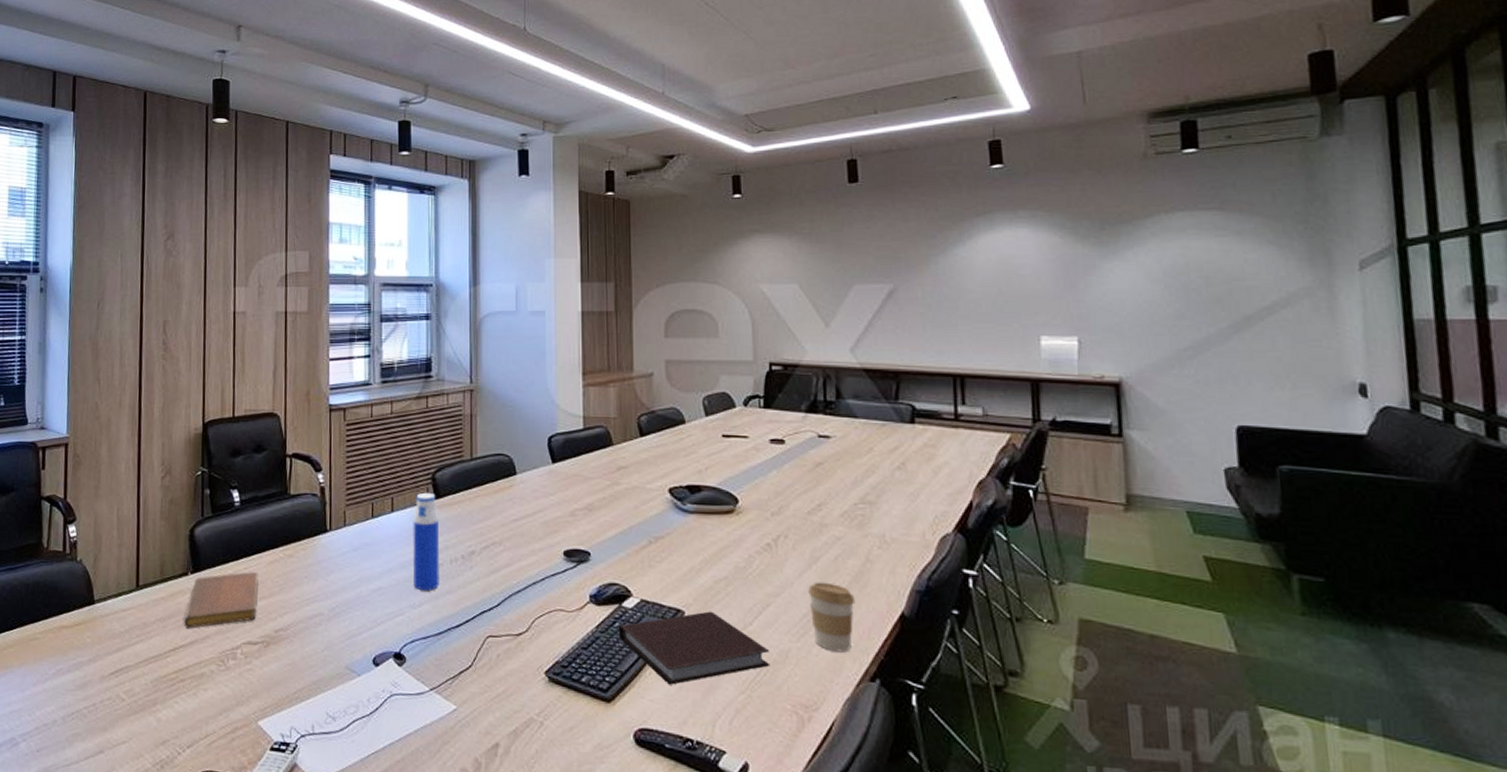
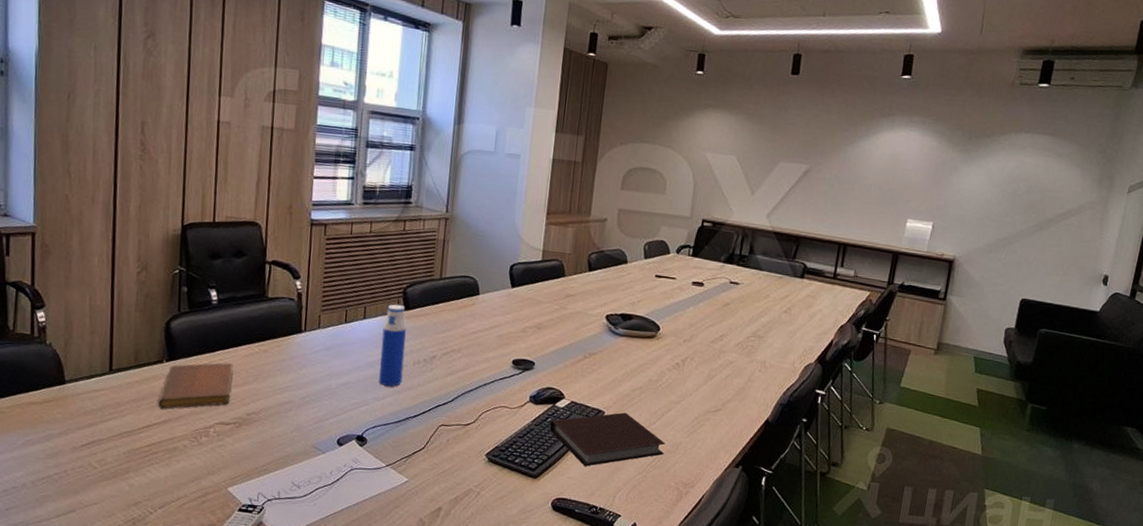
coffee cup: present [808,582,856,653] -> none [700,394,736,446]

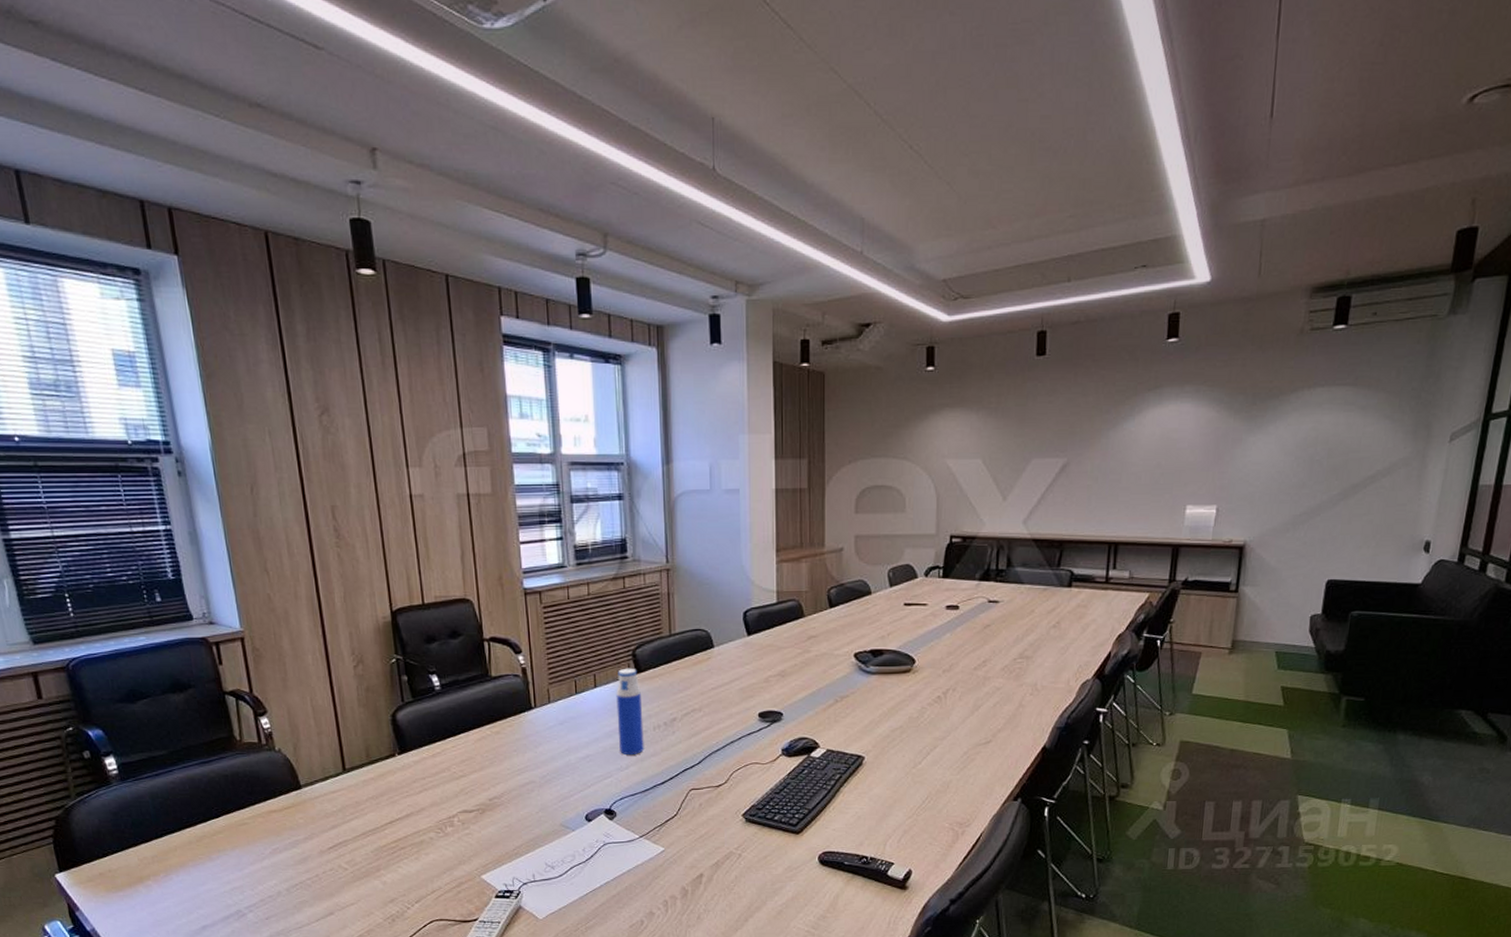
notebook: present [157,363,234,409] -> none [396,750,470,803]
notebook: present [550,412,666,467] -> none [808,755,935,816]

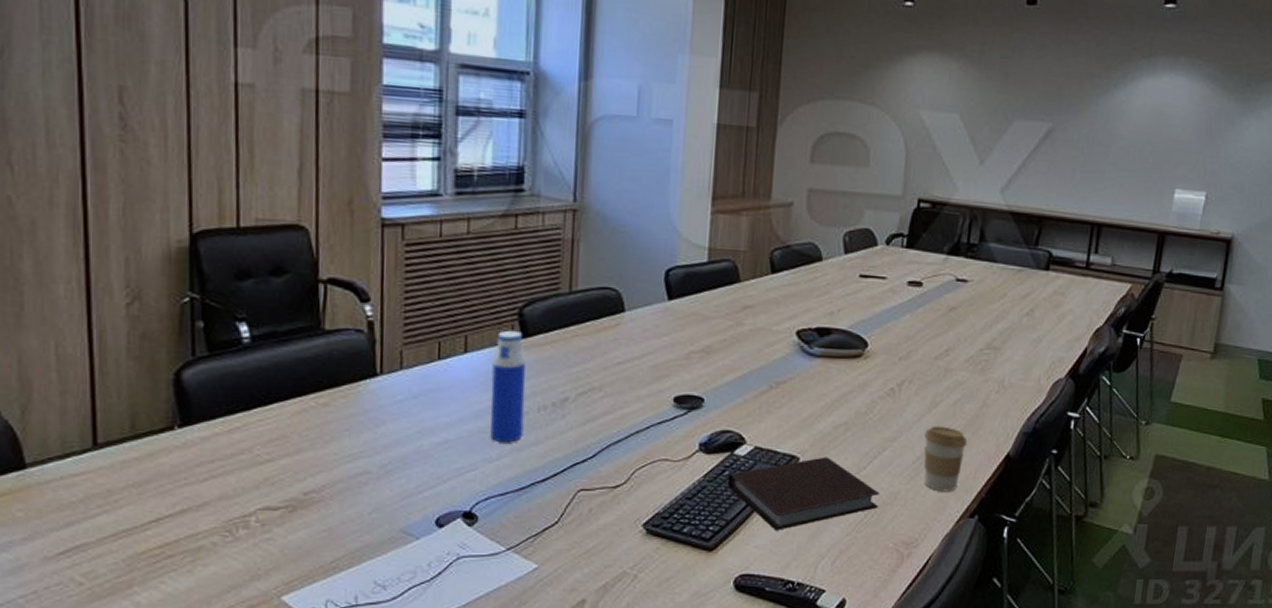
notebook: none [808,755,935,816] -> present [728,457,880,530]
coffee cup: none [969,725,1008,780] -> present [923,426,968,492]

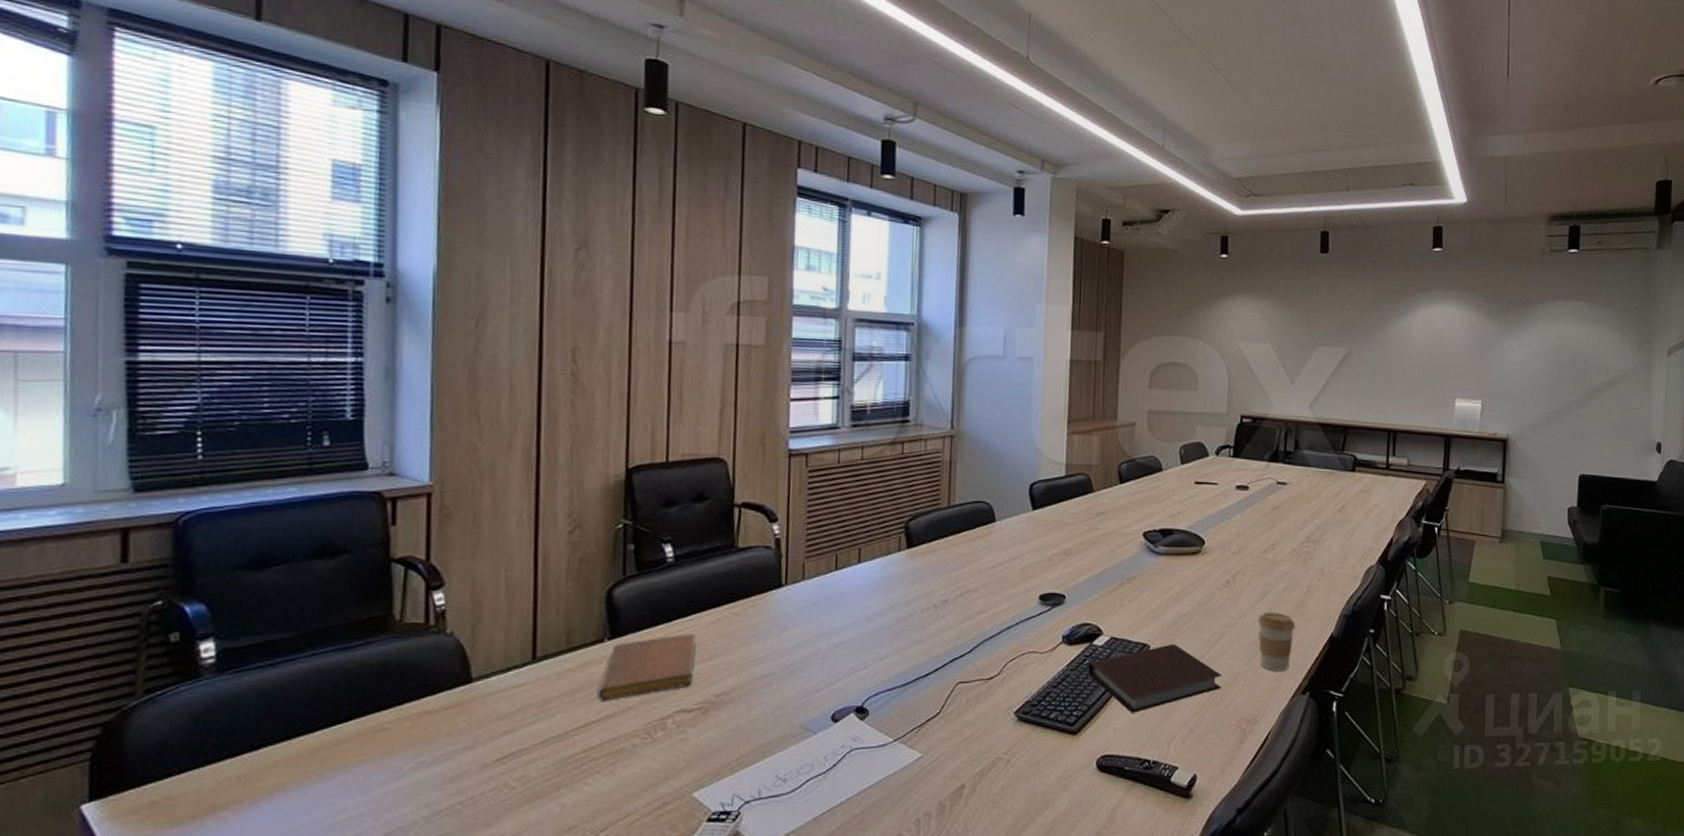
notebook: none [169,424,279,494] -> present [597,634,696,701]
water bottle: present [490,330,526,443] -> none [880,541,911,643]

